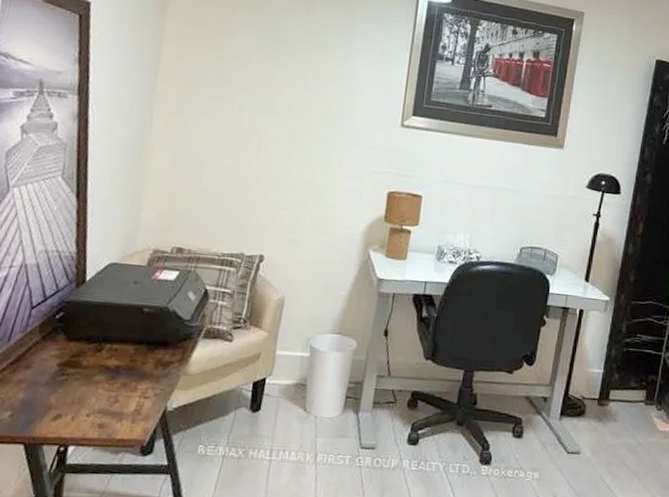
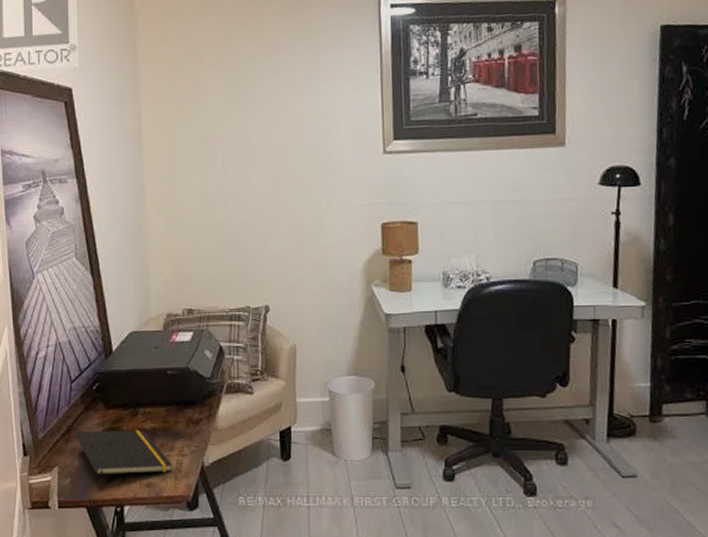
notepad: none [25,361,133,428] -> present [75,430,173,491]

